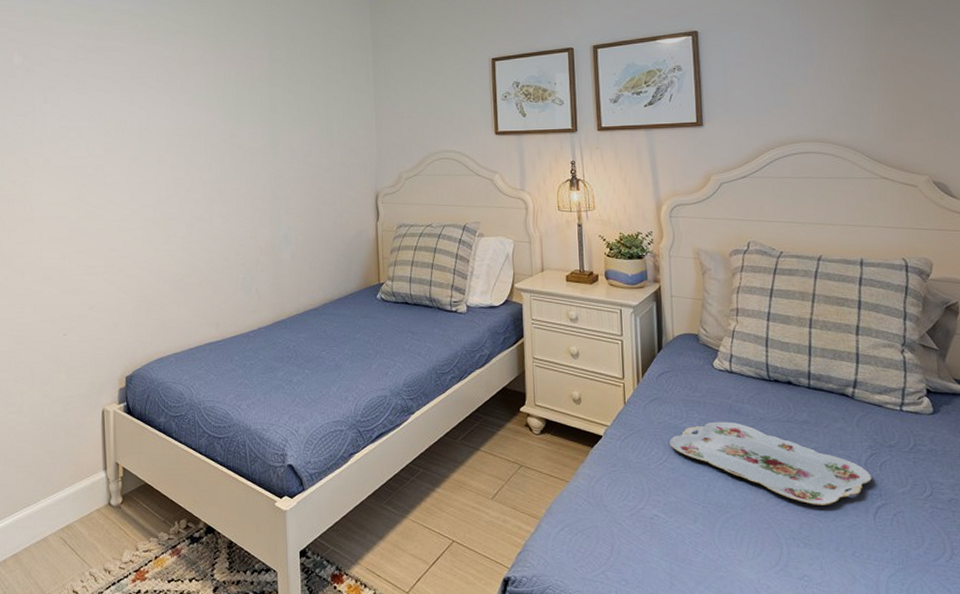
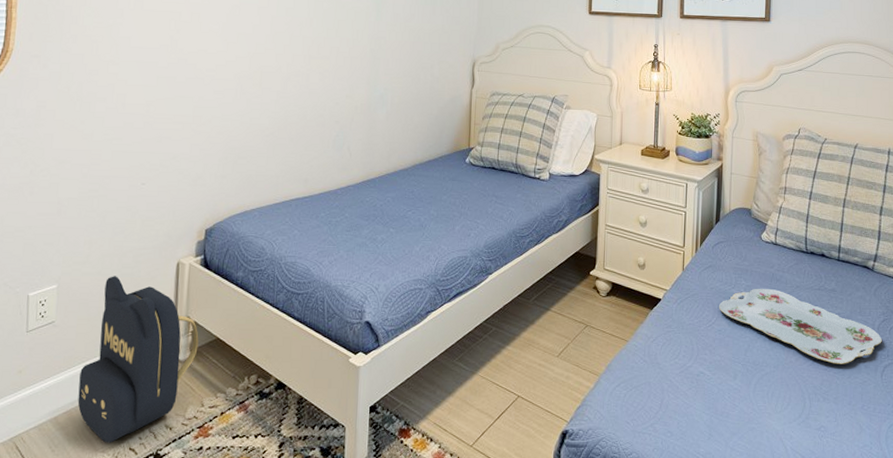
backpack: none [23,424,128,586] -> present [77,276,199,443]

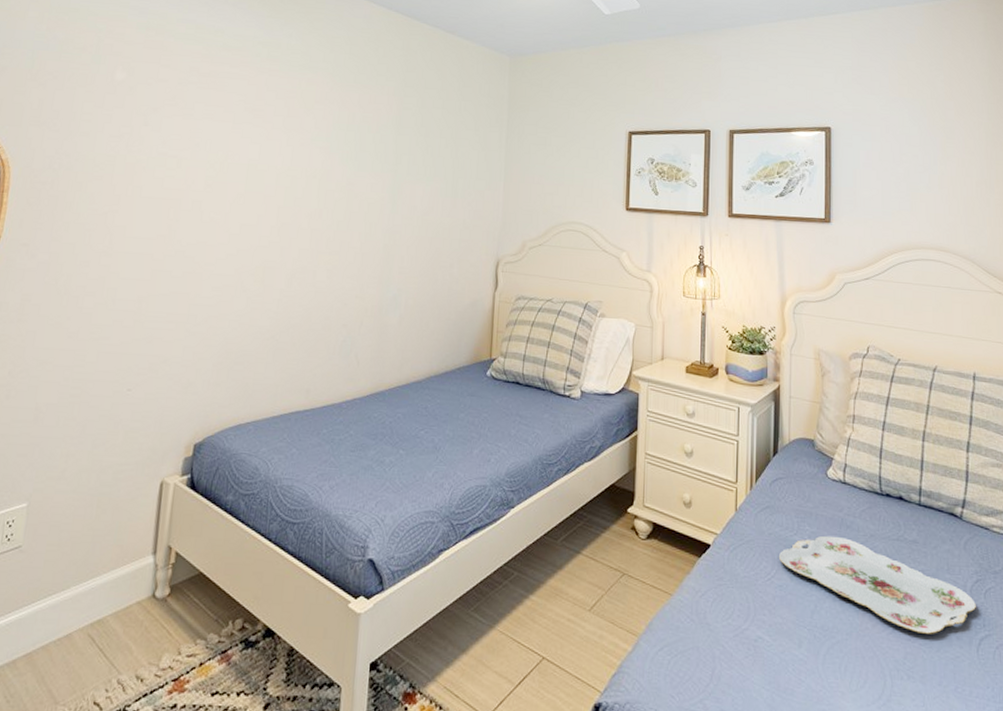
backpack: present [77,276,199,443] -> none [39,495,180,695]

